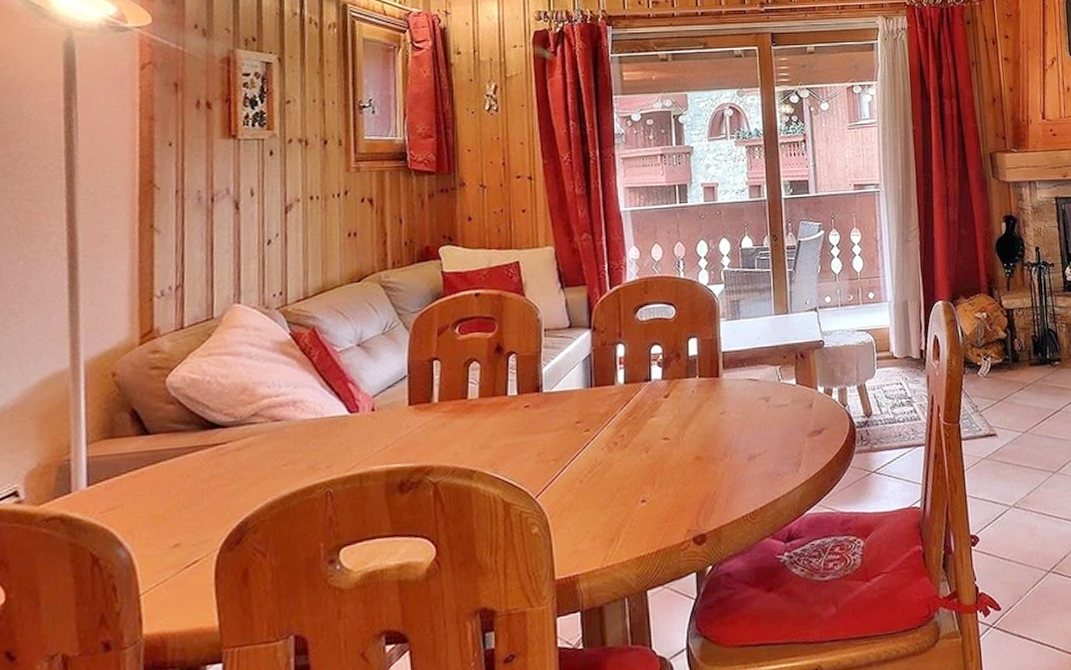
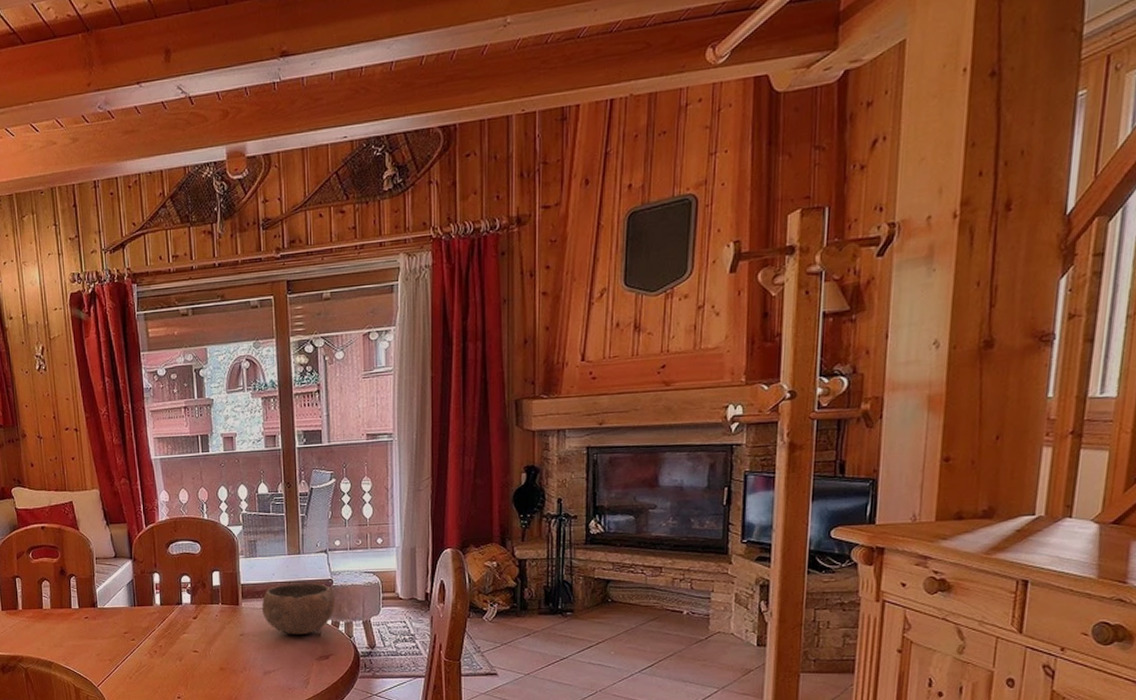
bowl: none [746,346,827,408] -> present [262,583,335,635]

